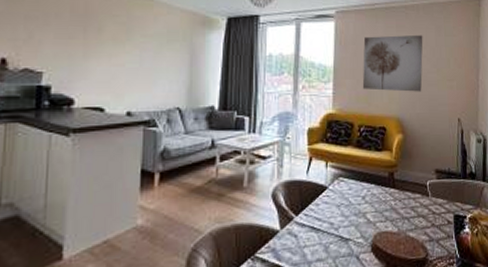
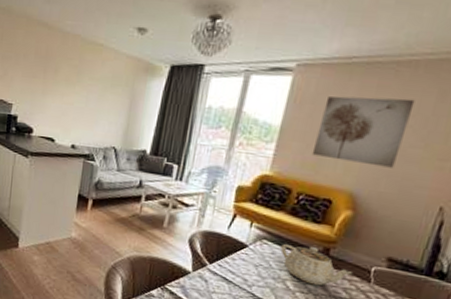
teapot: none [356,173,414,212] -> present [280,243,352,286]

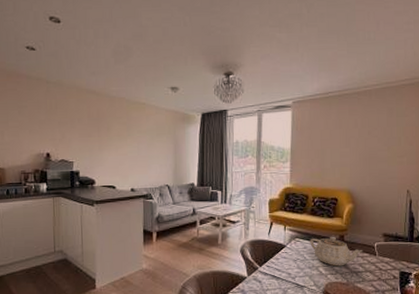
wall art: present [312,96,415,168] -> none [316,117,375,168]

